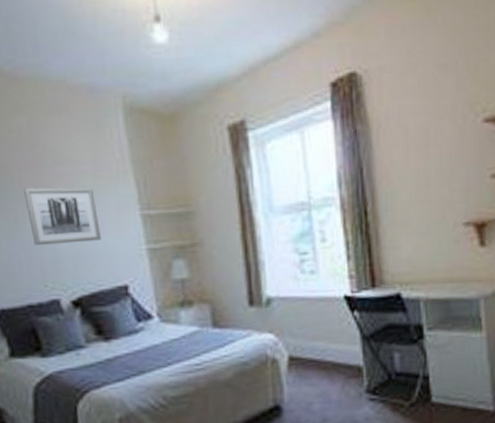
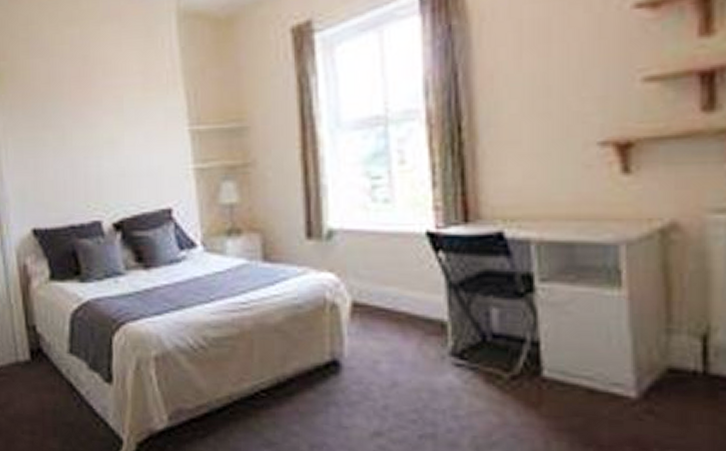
wall art: present [24,187,101,245] -> none [73,101,146,162]

